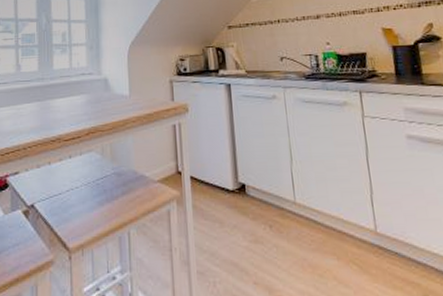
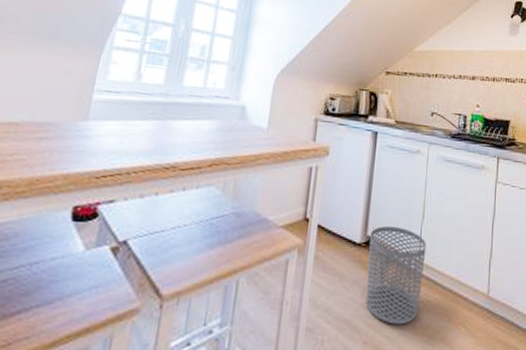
waste bin: none [242,171,303,265] -> present [366,226,427,325]

